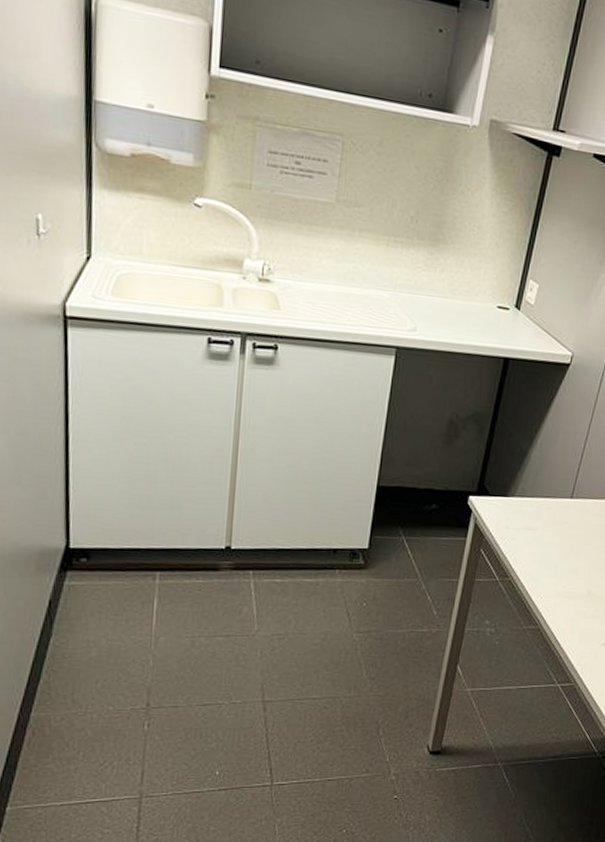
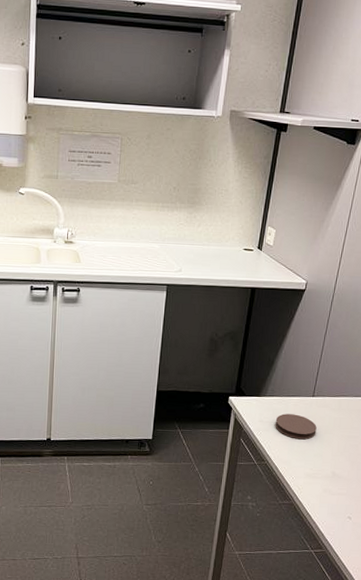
coaster: none [524,518,574,551] -> present [275,413,317,440]

